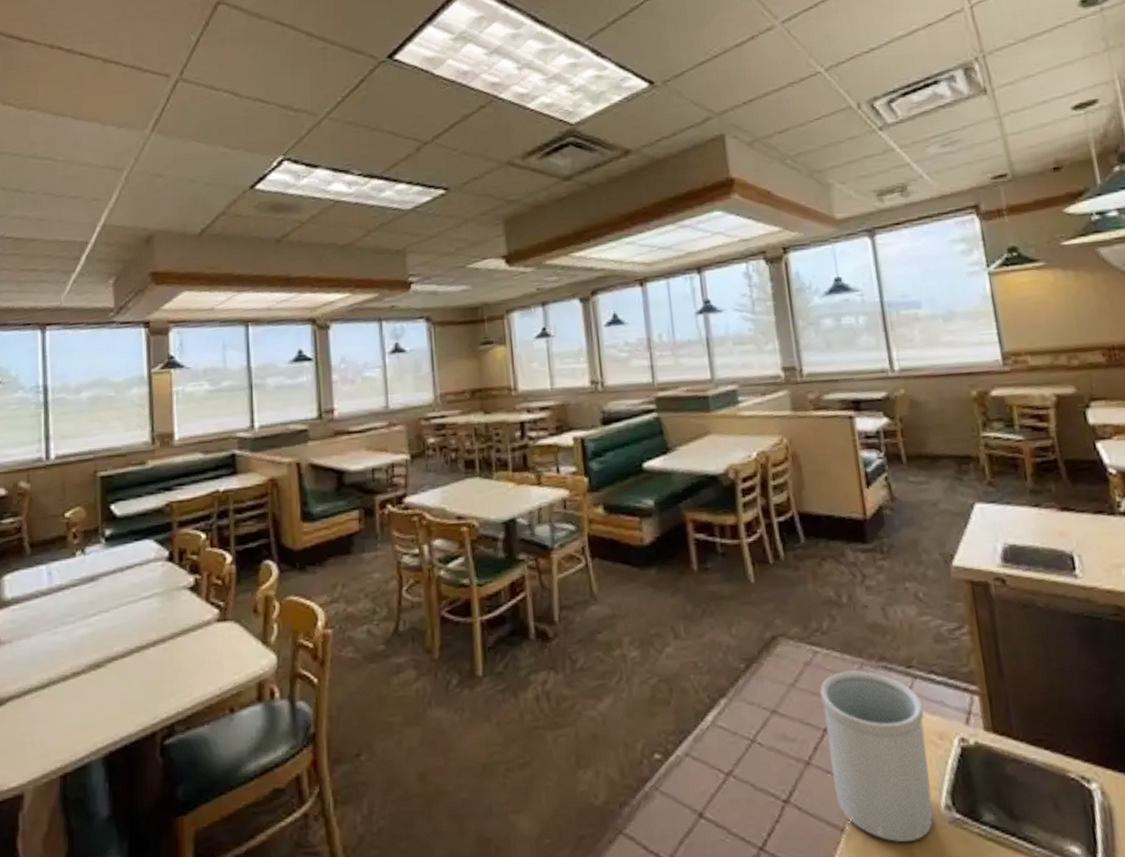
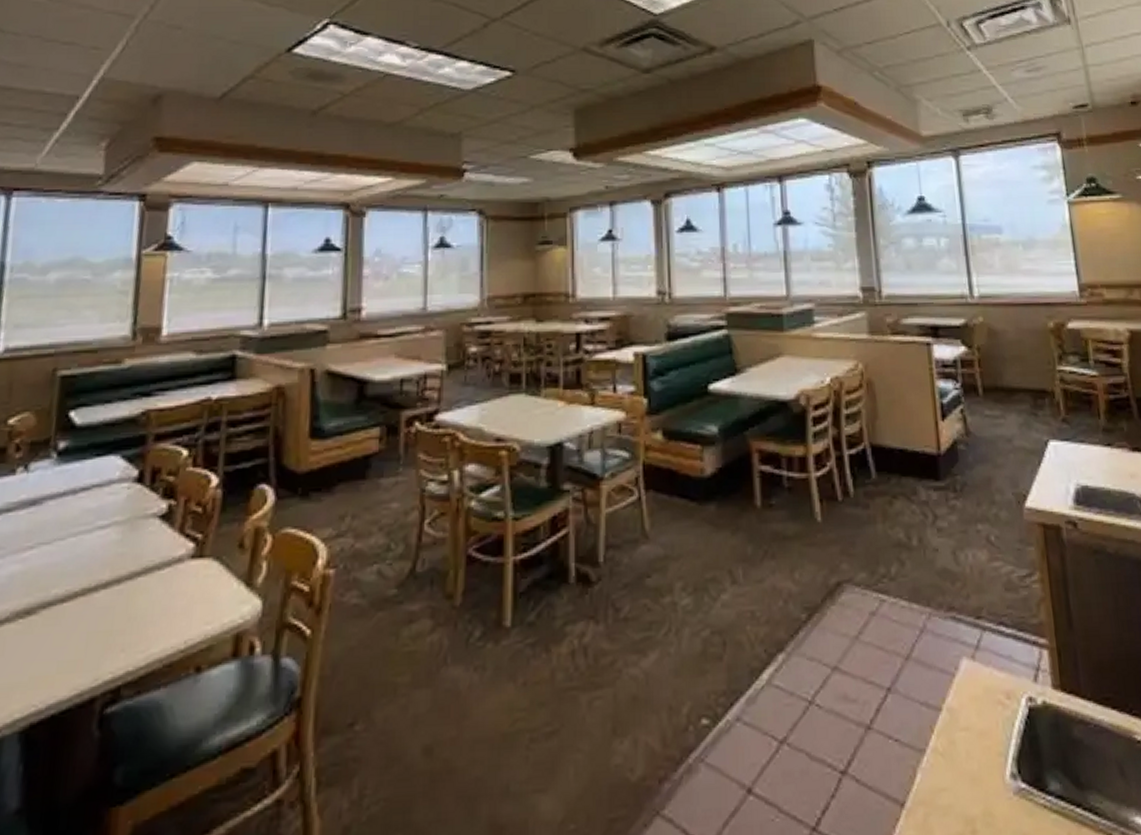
utensil holder: present [820,670,934,843] -> none [885,621,998,818]

